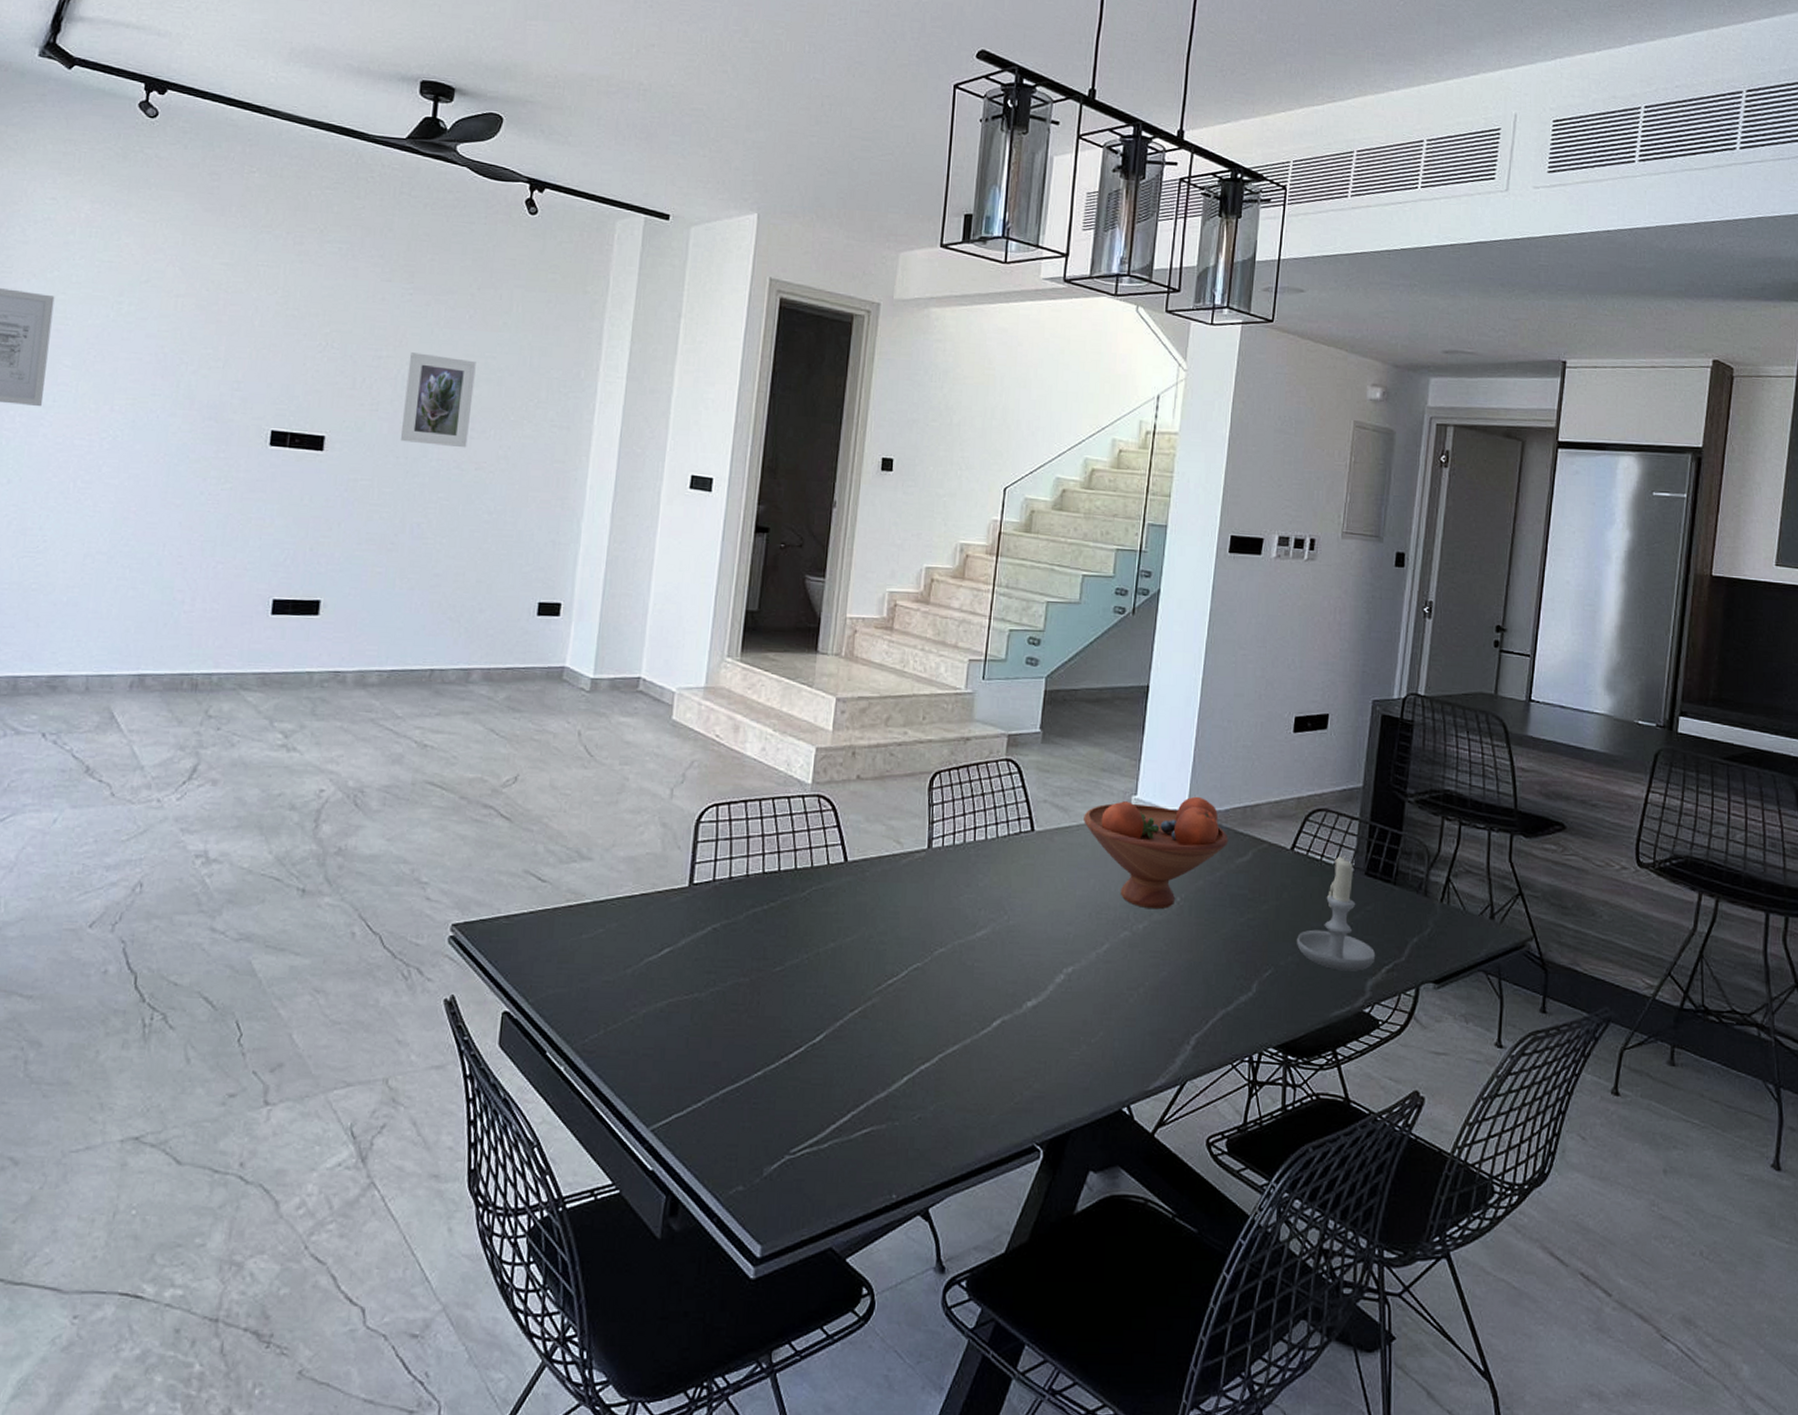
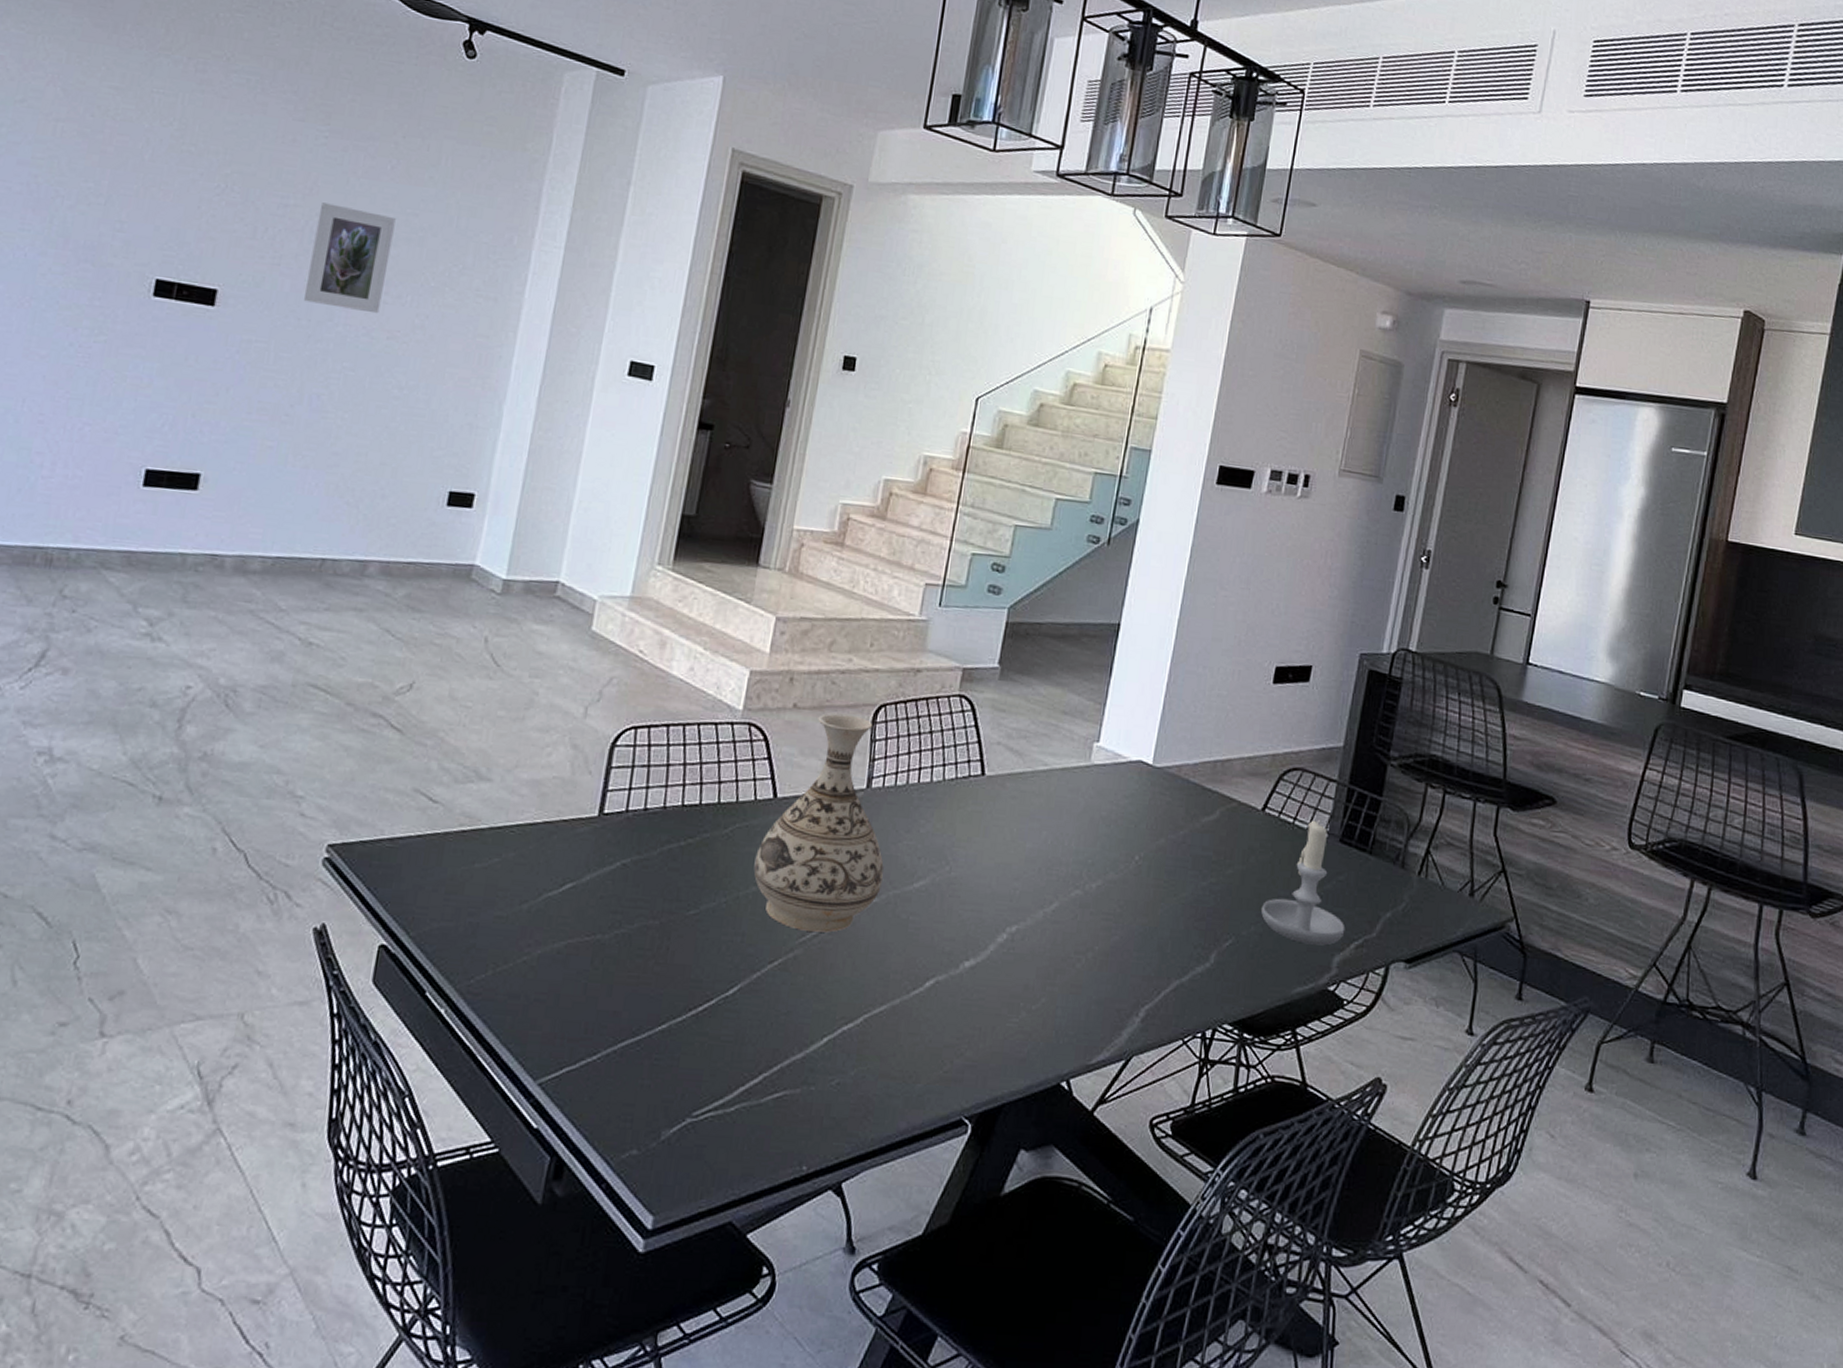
vase: none [831,782,948,981] -> present [753,713,884,933]
fruit bowl: present [1084,796,1229,910] -> none [1039,747,1196,868]

